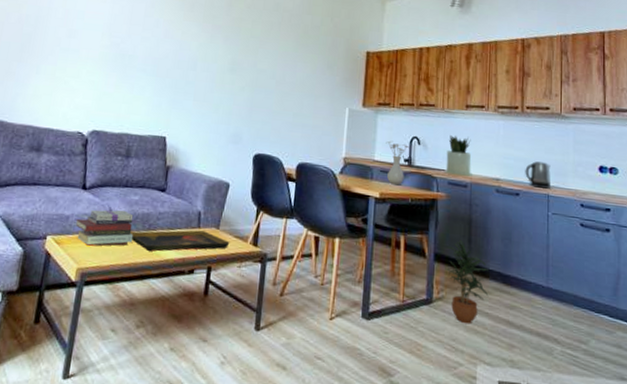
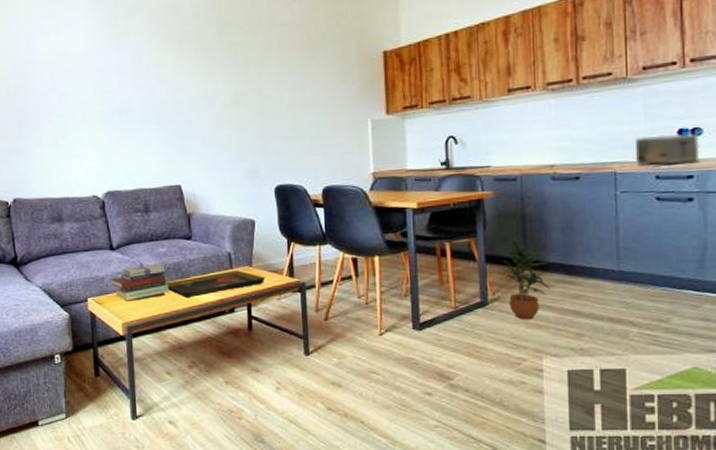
vase: present [386,140,410,186] -> none [417,145,446,192]
planter: present [444,135,474,177] -> none [488,124,523,171]
kettle: present [525,161,552,189] -> none [585,137,619,167]
toaster: none [565,167,616,198] -> present [634,133,700,166]

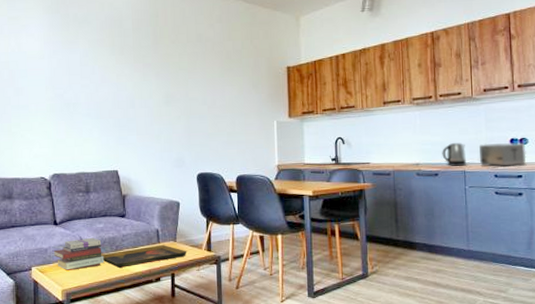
potted plant: present [498,236,551,320] -> none [376,220,417,290]
kettle: none [585,137,619,167] -> present [442,143,467,166]

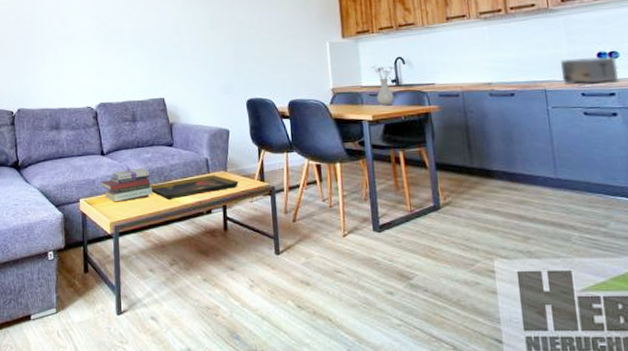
vase: none [313,144,335,183] -> present [370,65,395,106]
kettle: present [442,143,467,166] -> none [517,59,548,85]

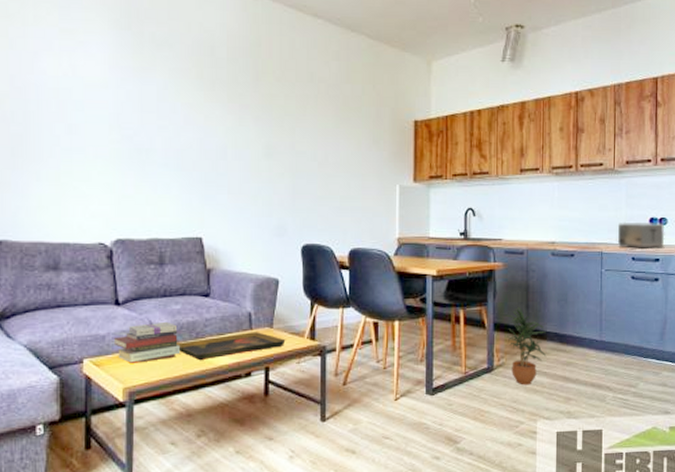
vase: present [370,65,395,106] -> none [440,215,465,261]
potted plant: none [446,146,496,224] -> present [504,306,547,385]

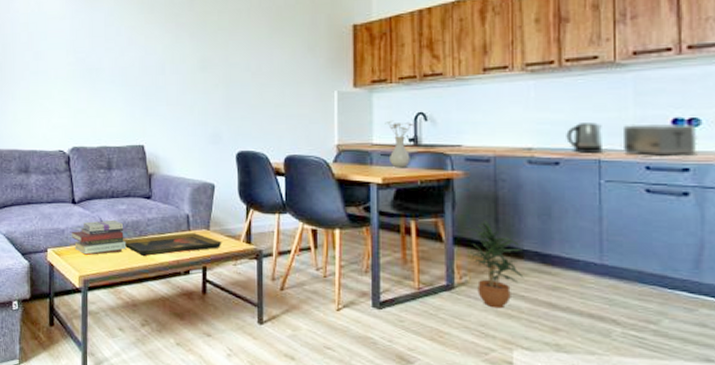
vase: none [440,215,465,261] -> present [385,120,414,168]
kettle: none [579,220,605,246] -> present [566,123,604,153]

